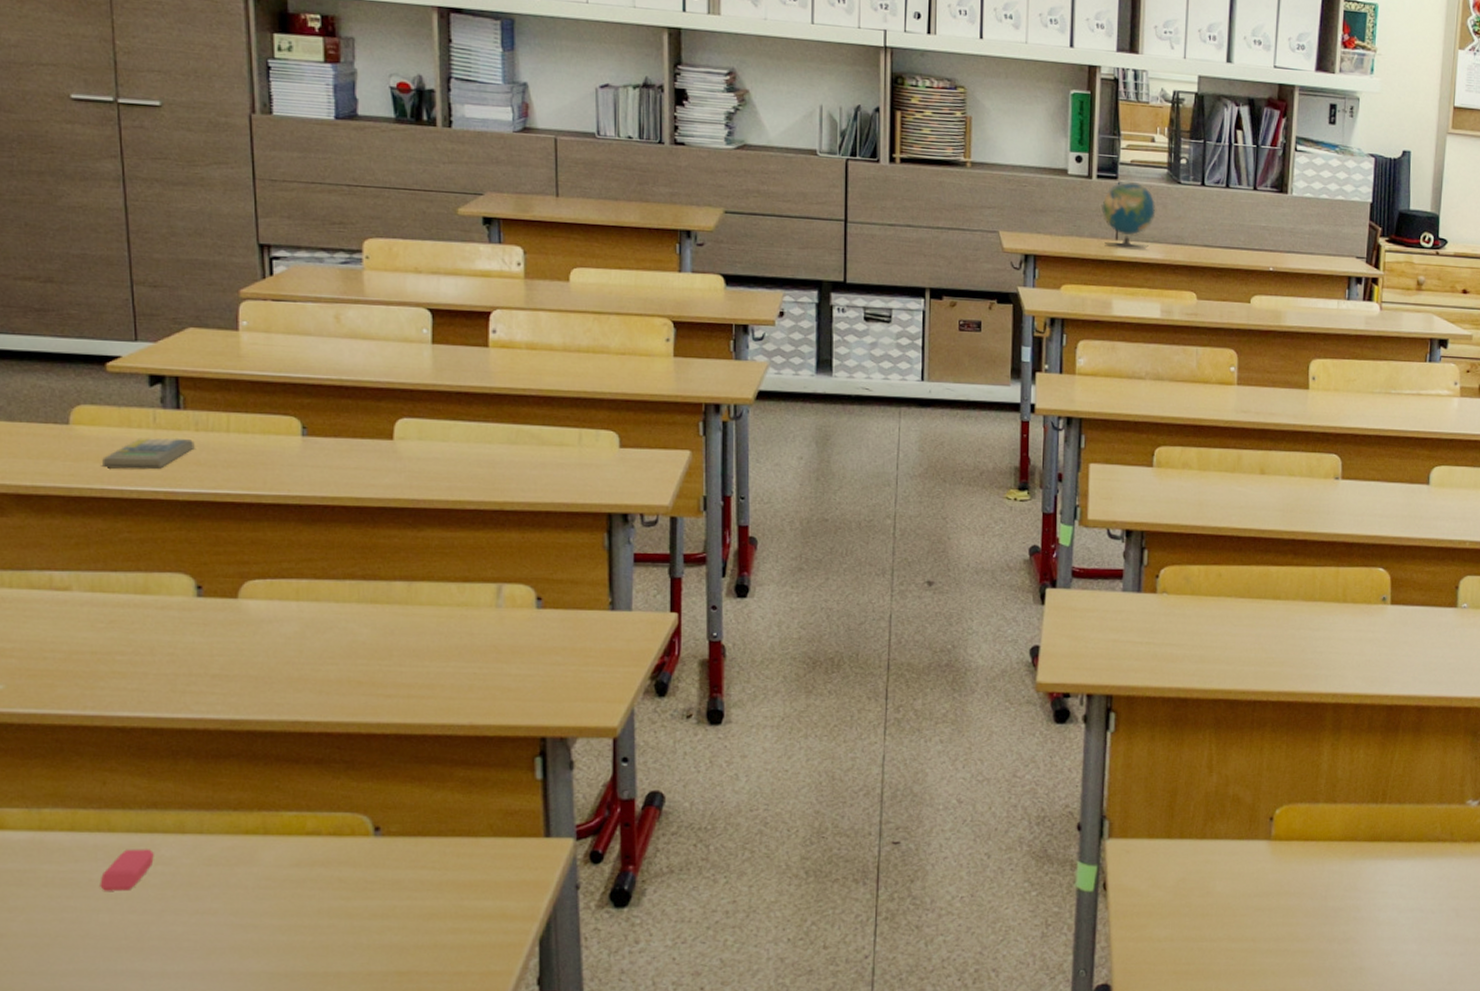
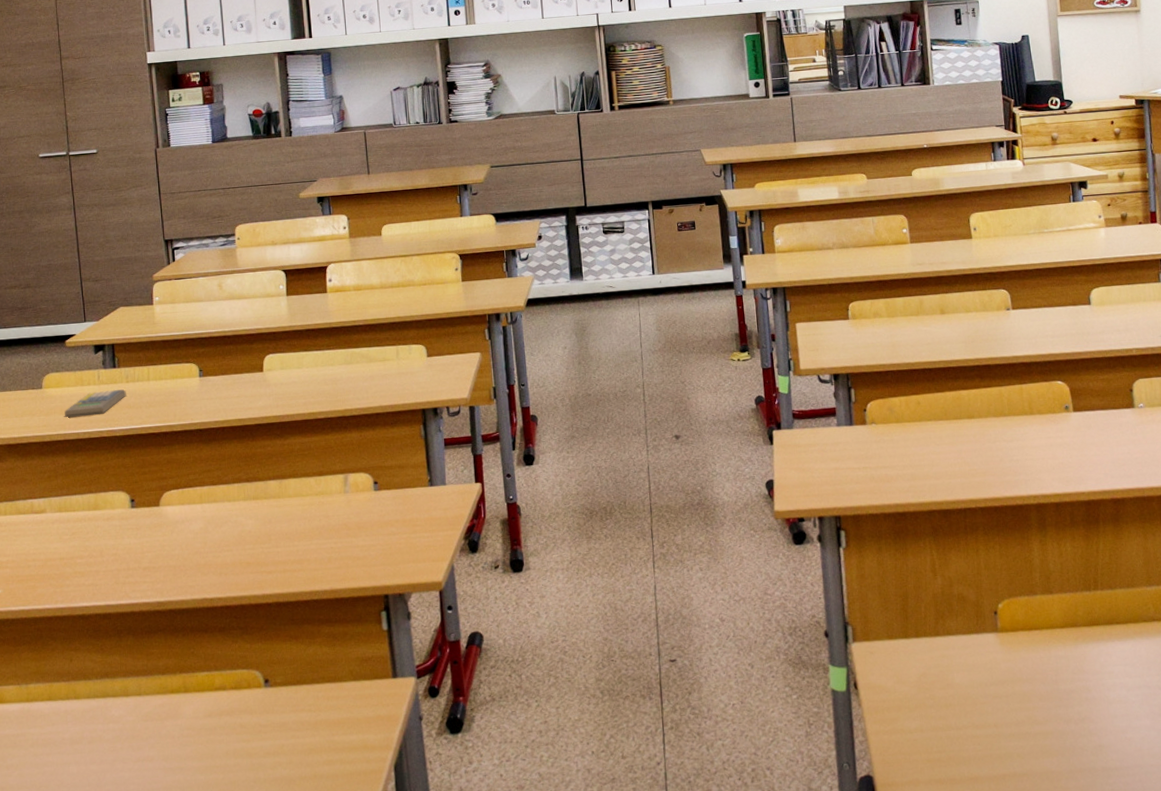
eraser: present [100,849,154,891] -> none [70,711,107,747]
globe: present [1100,180,1157,250] -> none [779,94,825,149]

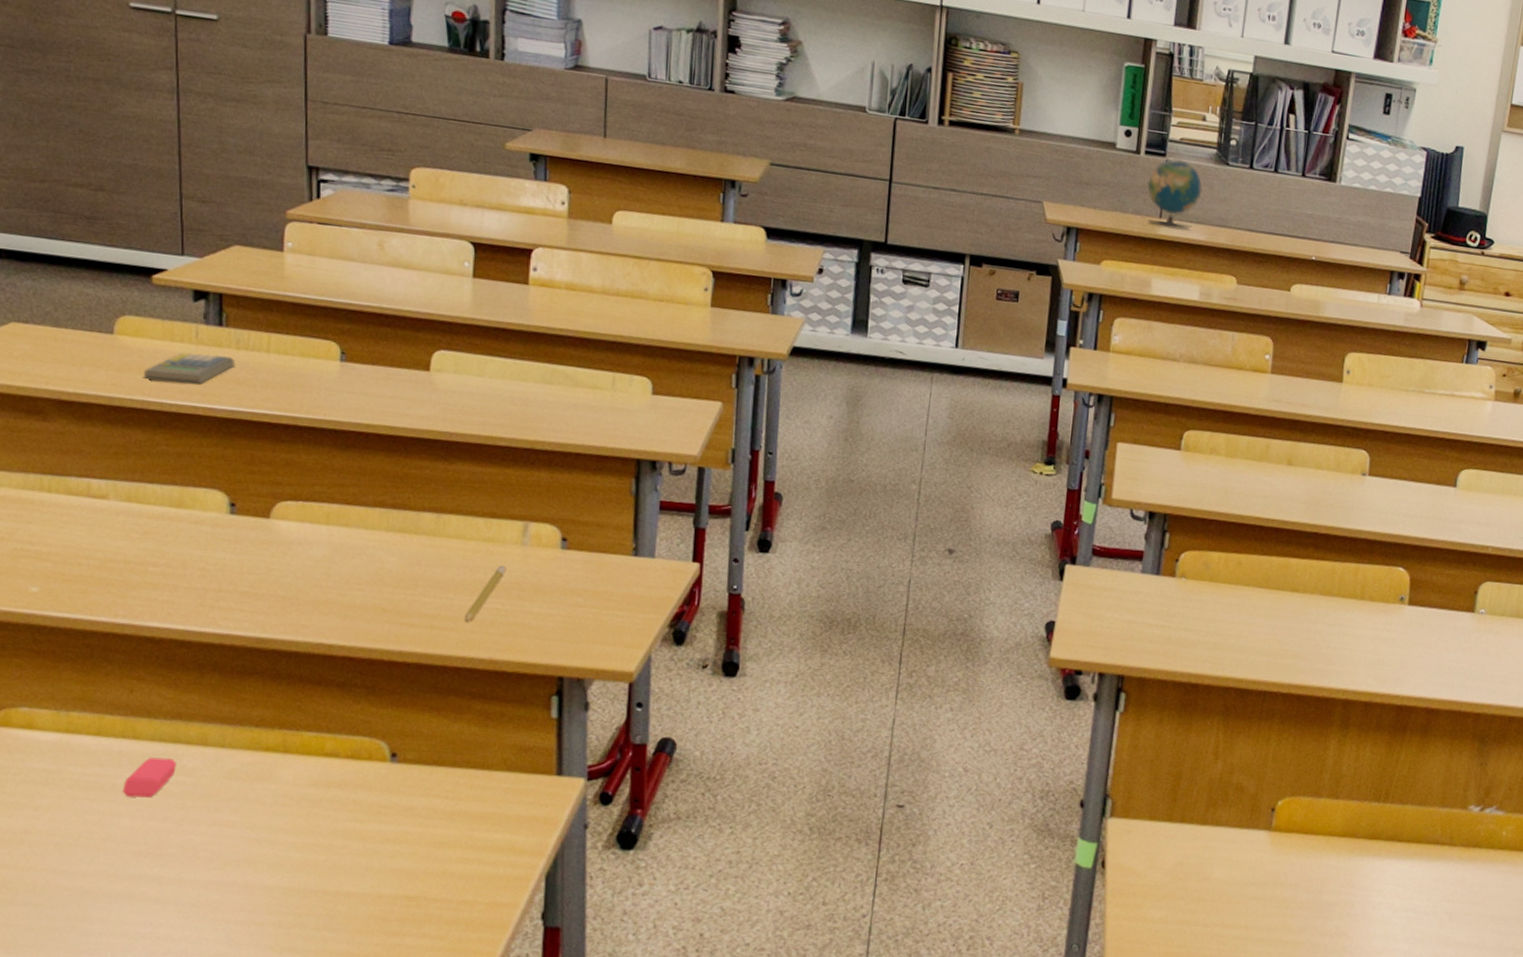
eraser: none [70,711,107,747] -> present [123,757,176,798]
pencil: none [308,512,335,562] -> present [465,565,507,622]
globe: none [779,94,825,149] -> present [1146,158,1204,231]

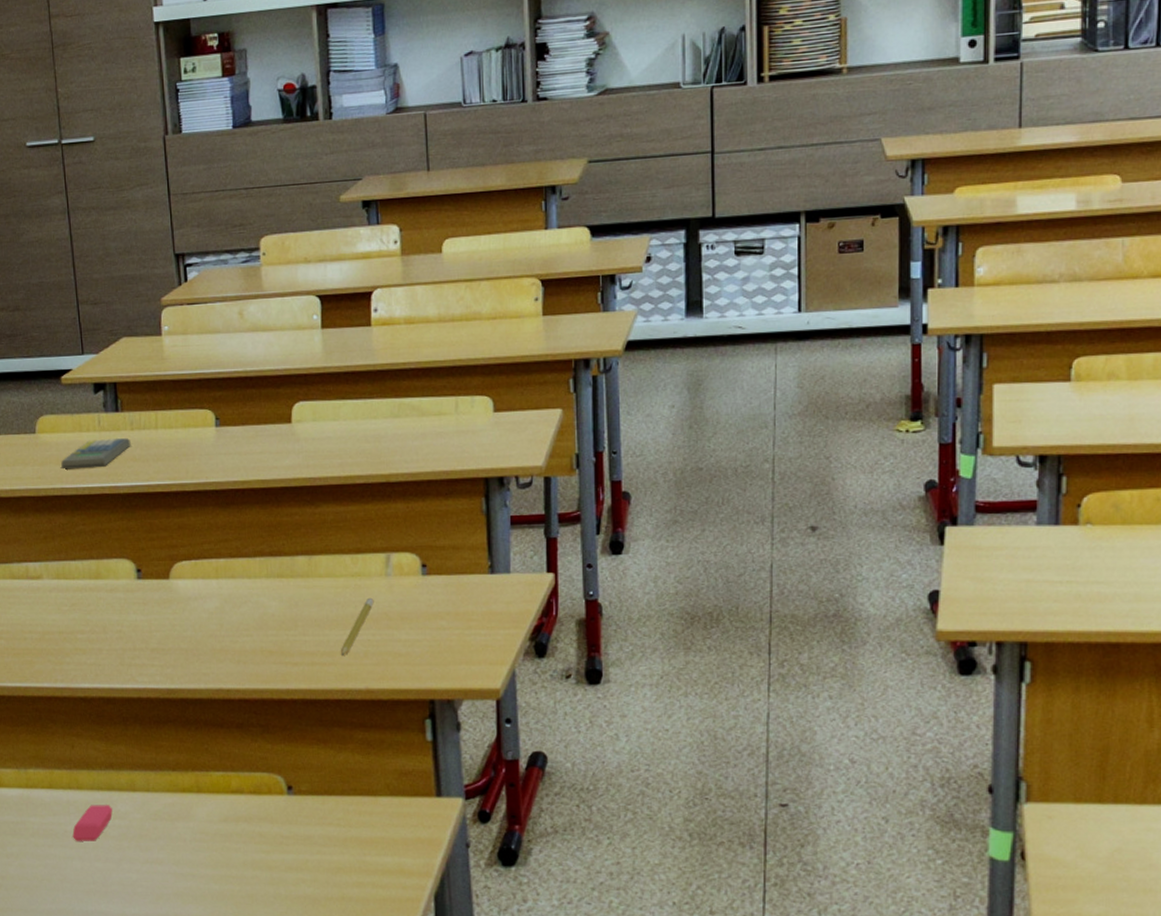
globe: present [1146,158,1204,231] -> none [1000,57,1070,138]

